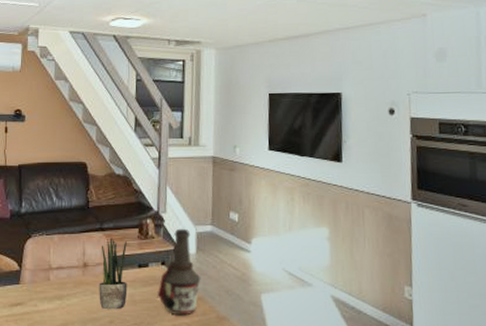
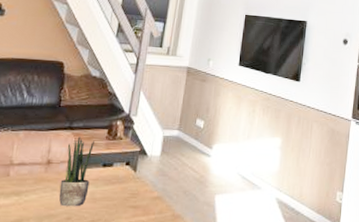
bottle: present [157,228,201,316] -> none [117,131,162,214]

